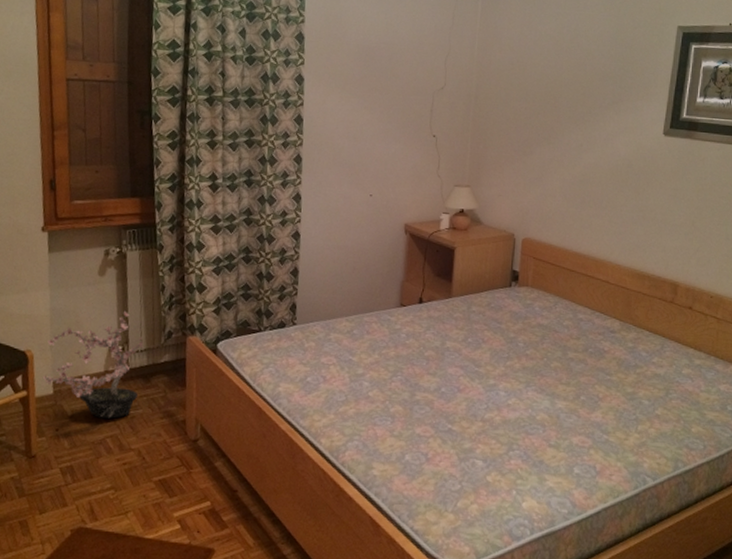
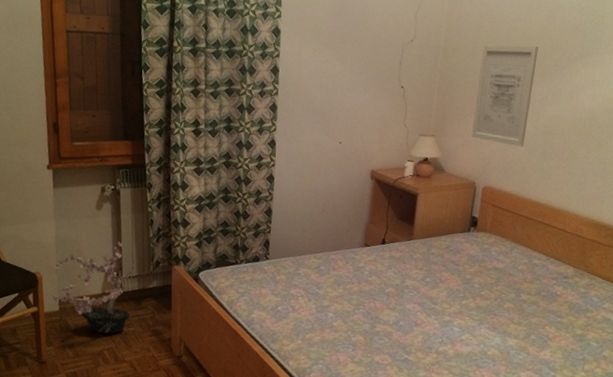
wall art: none [508,92,571,196] -> present [471,45,539,147]

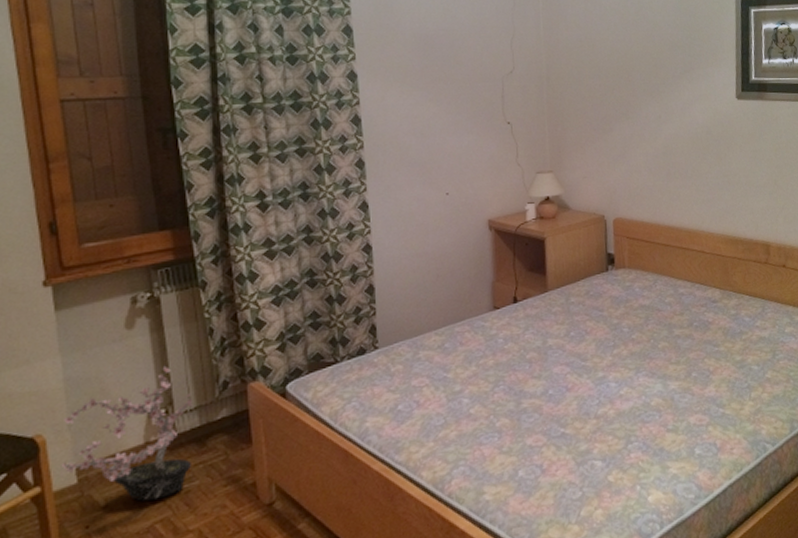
wall art: present [471,45,539,147] -> none [587,65,647,171]

